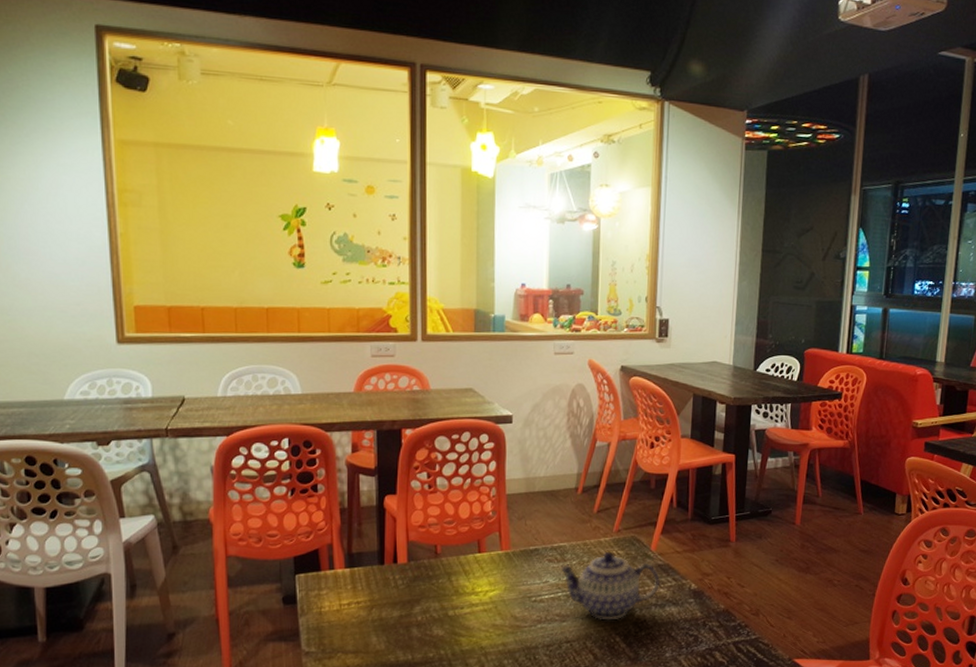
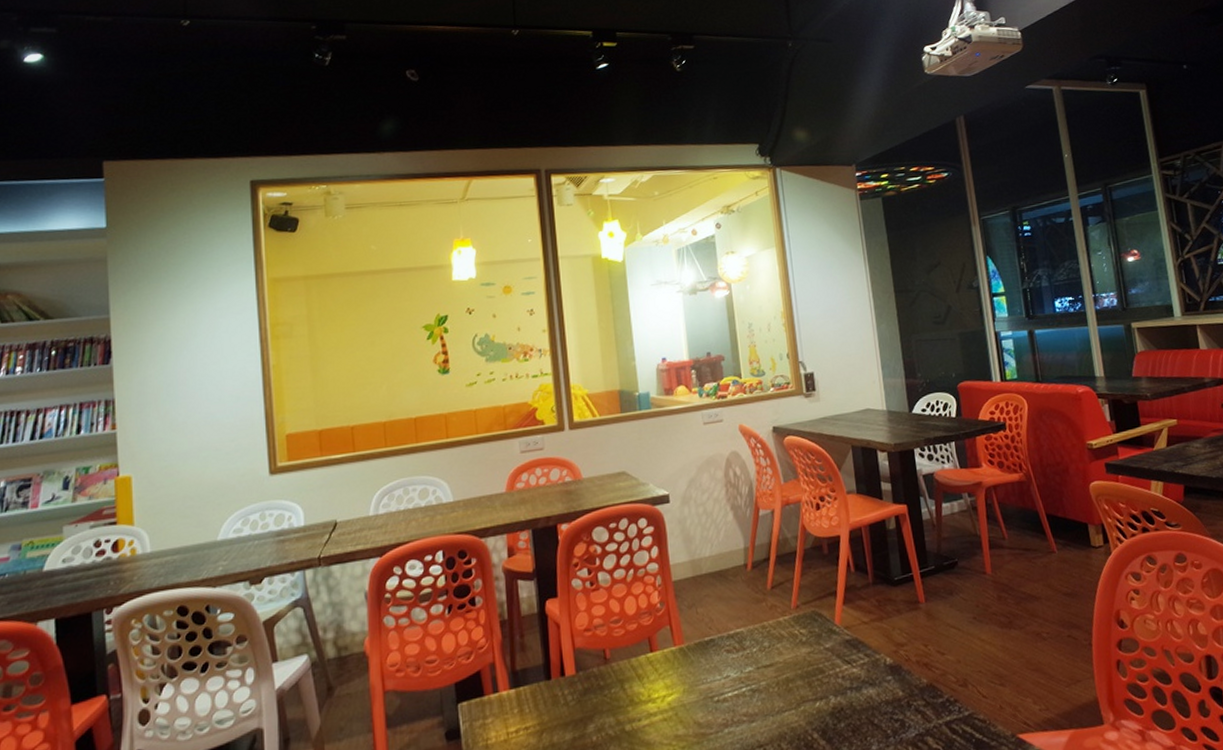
teapot: present [560,552,660,619] -> none [740,632,852,714]

